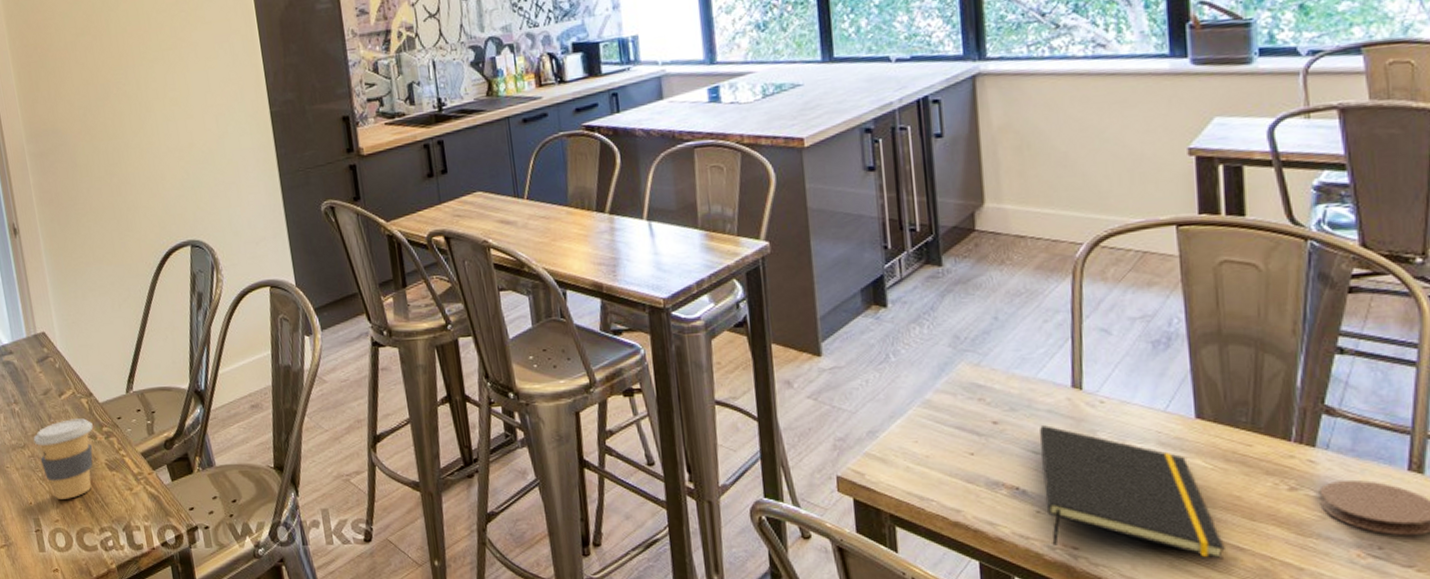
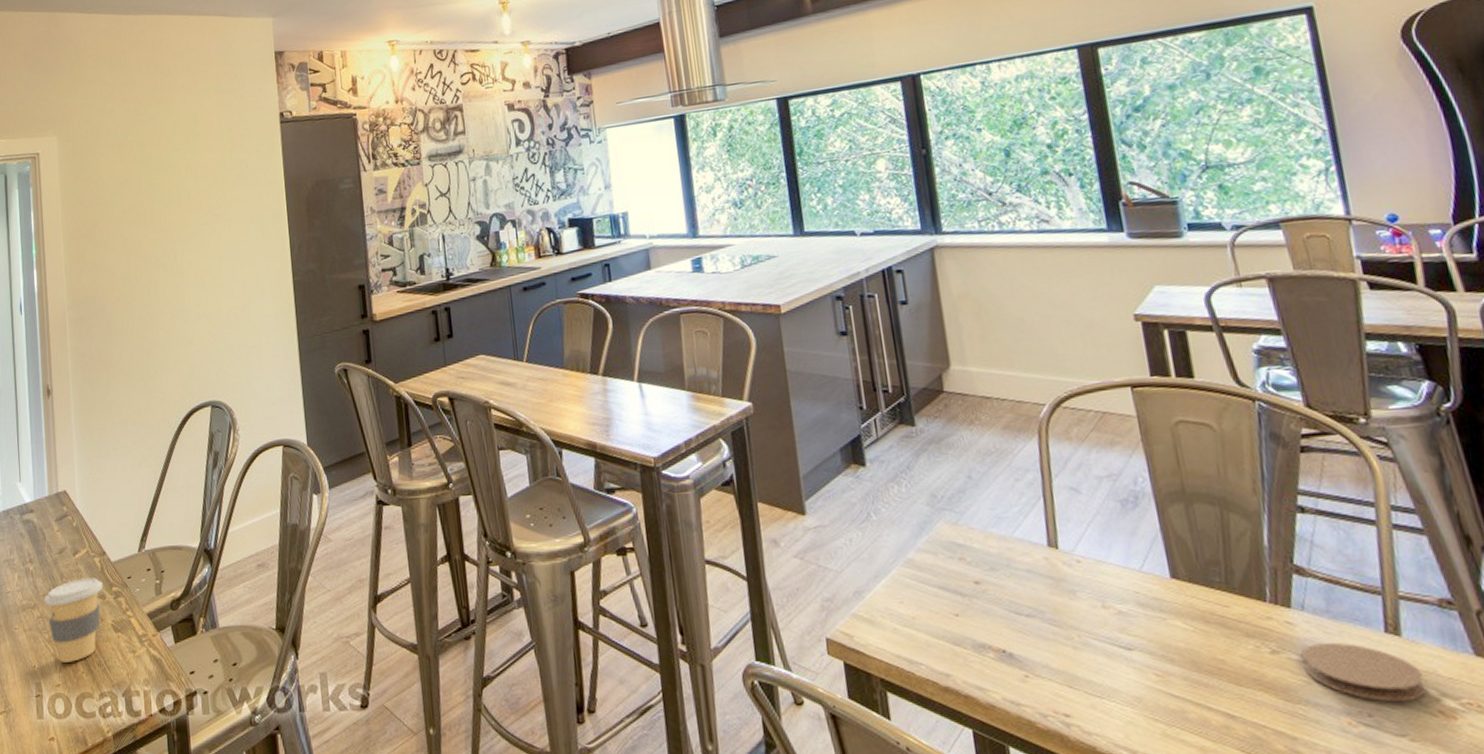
notepad: present [1039,425,1225,561] -> none [1020,585,1216,730]

